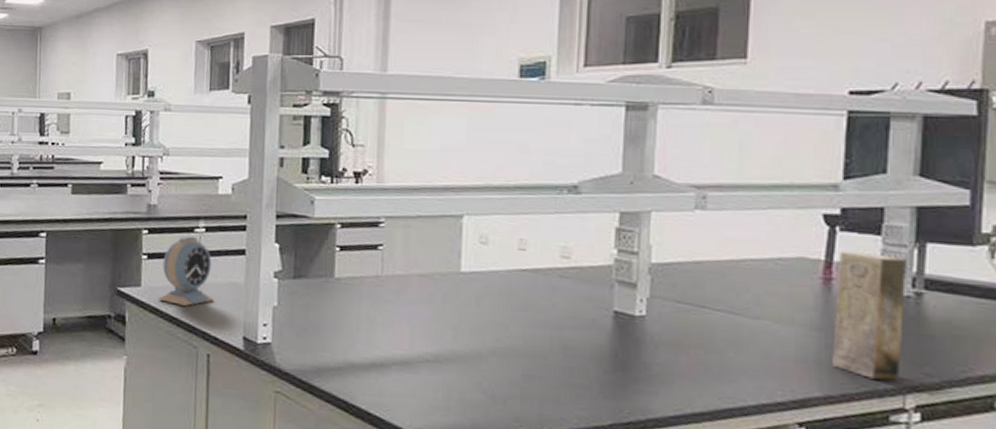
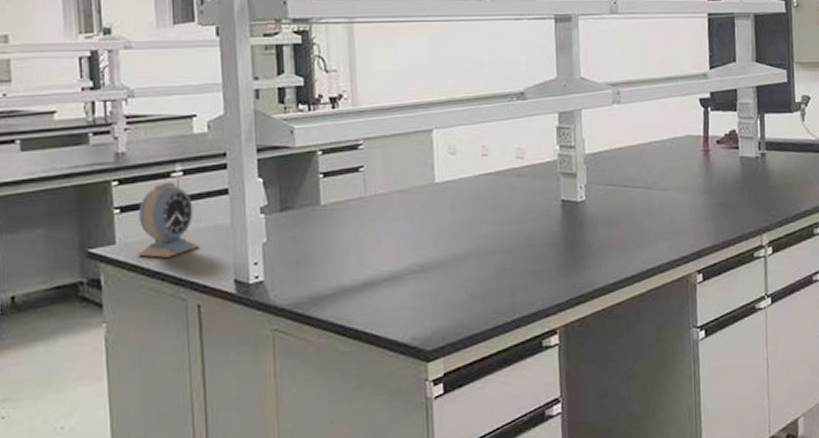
box: present [832,251,906,381] -> none [712,126,757,226]

